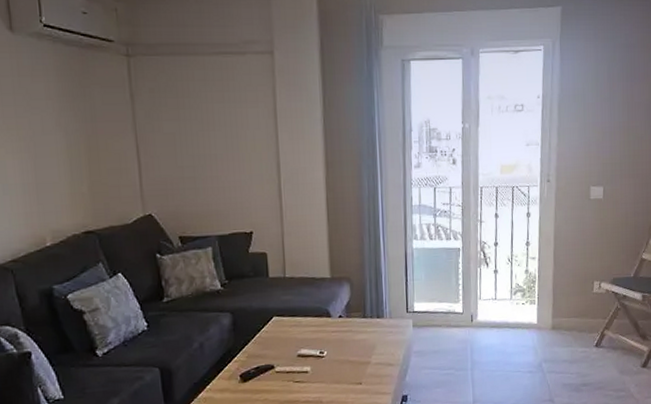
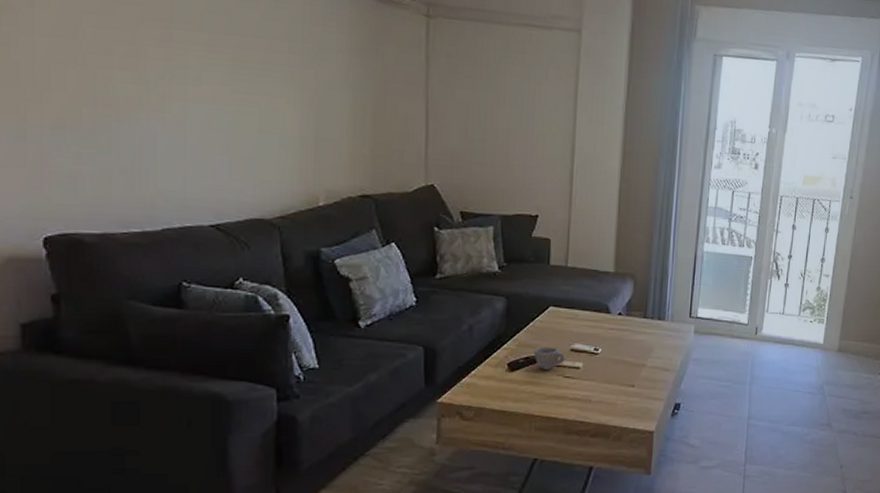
cup: none [263,354,293,377] -> present [533,346,565,370]

